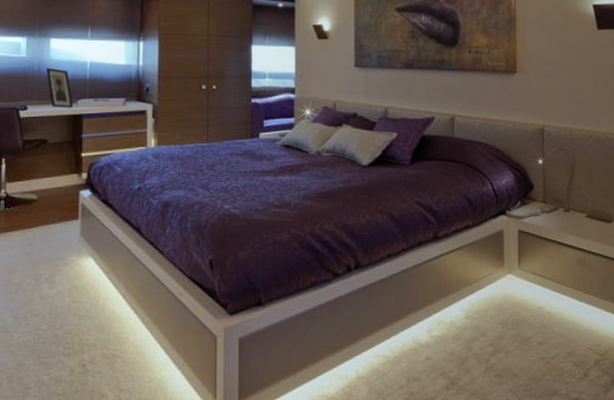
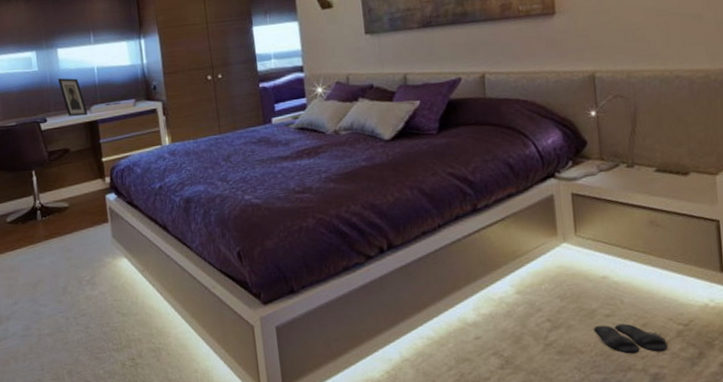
slippers: none [528,351,587,379] -> present [593,323,668,354]

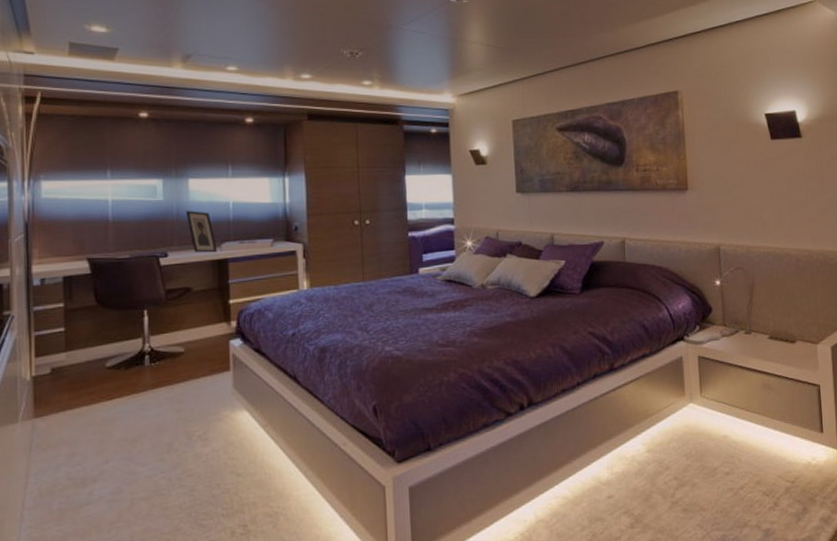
slippers: present [593,323,668,354] -> none [715,481,777,511]

